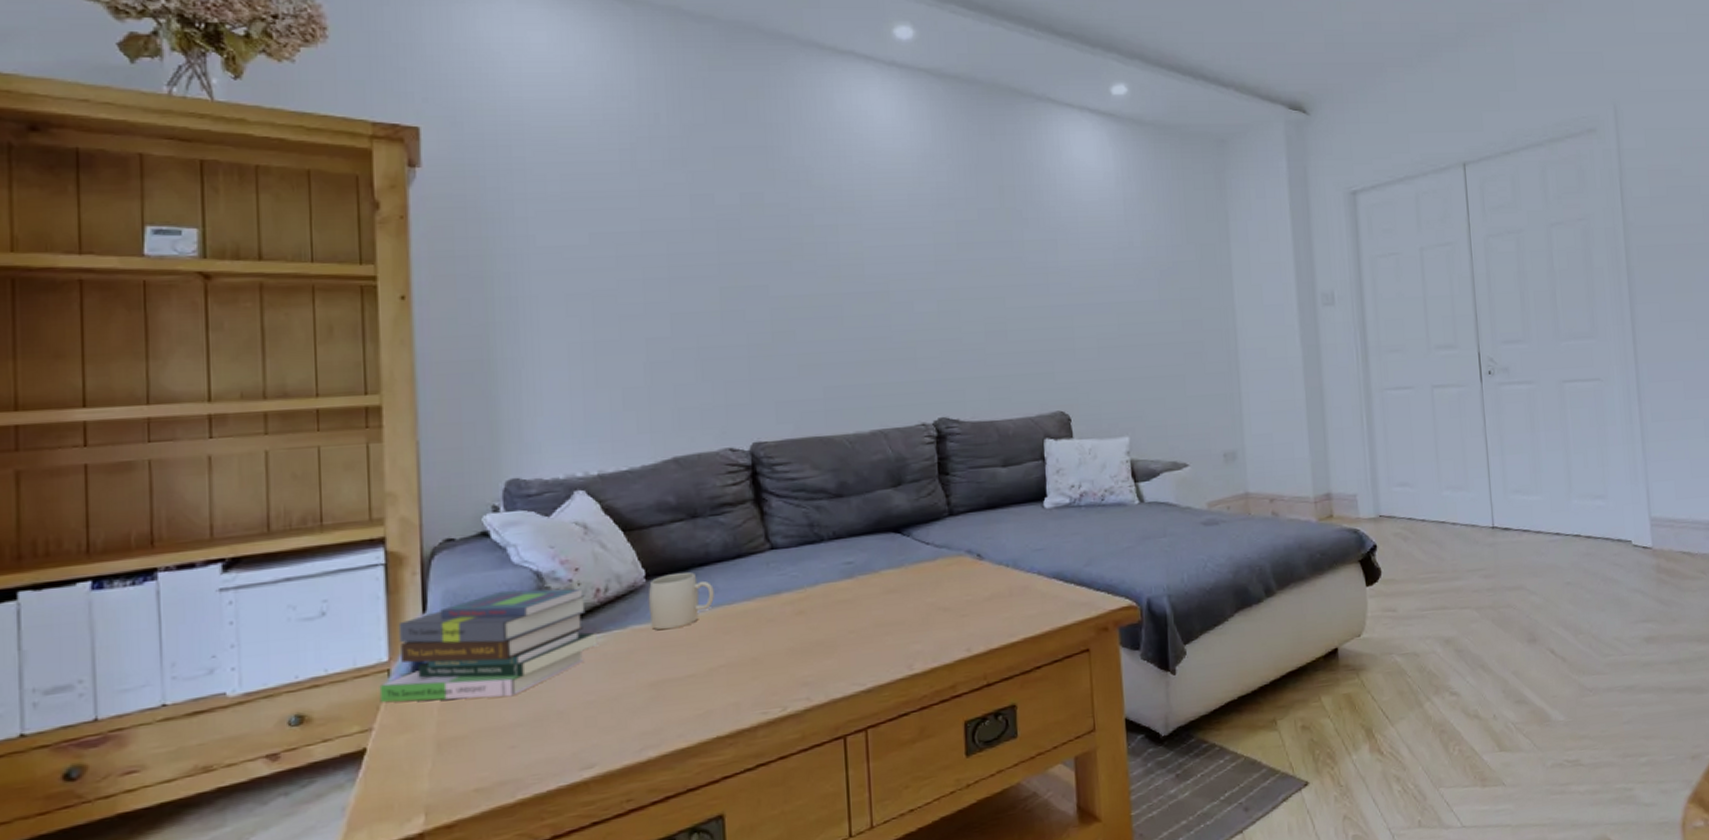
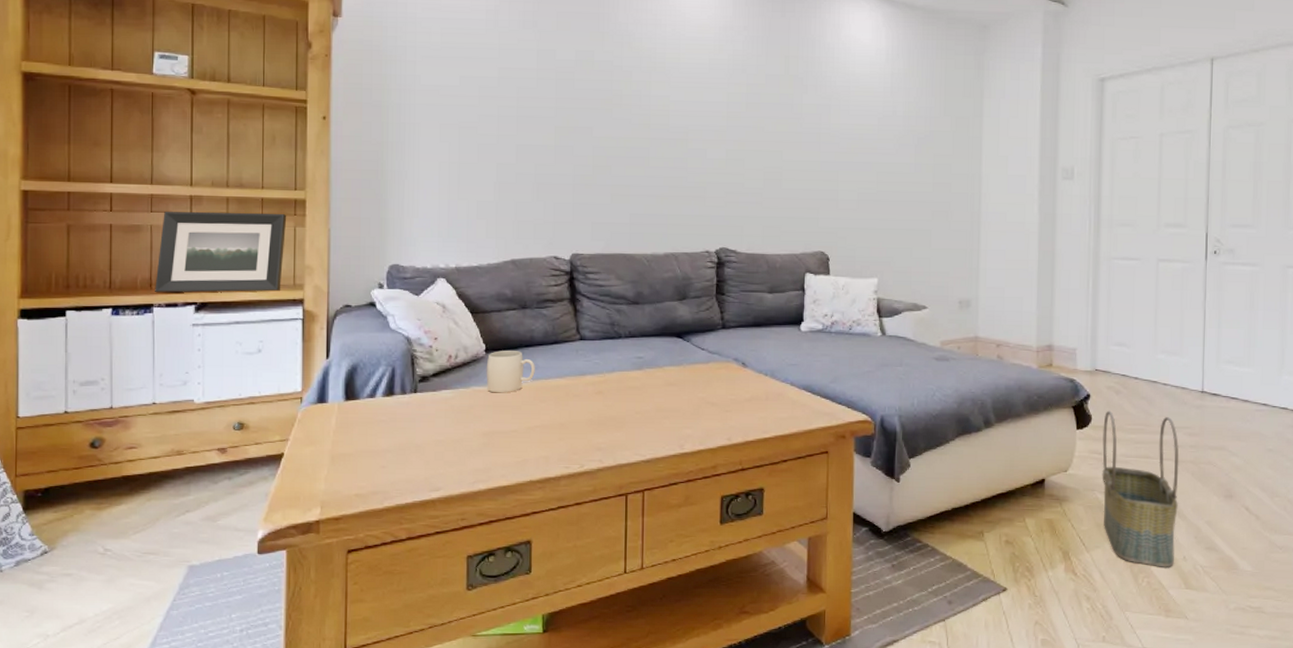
picture frame: none [158,428,355,552] -> present [155,212,287,293]
books: present [379,588,597,704] -> none [294,348,447,429]
basket: none [1394,560,1485,732] -> present [1102,410,1179,568]

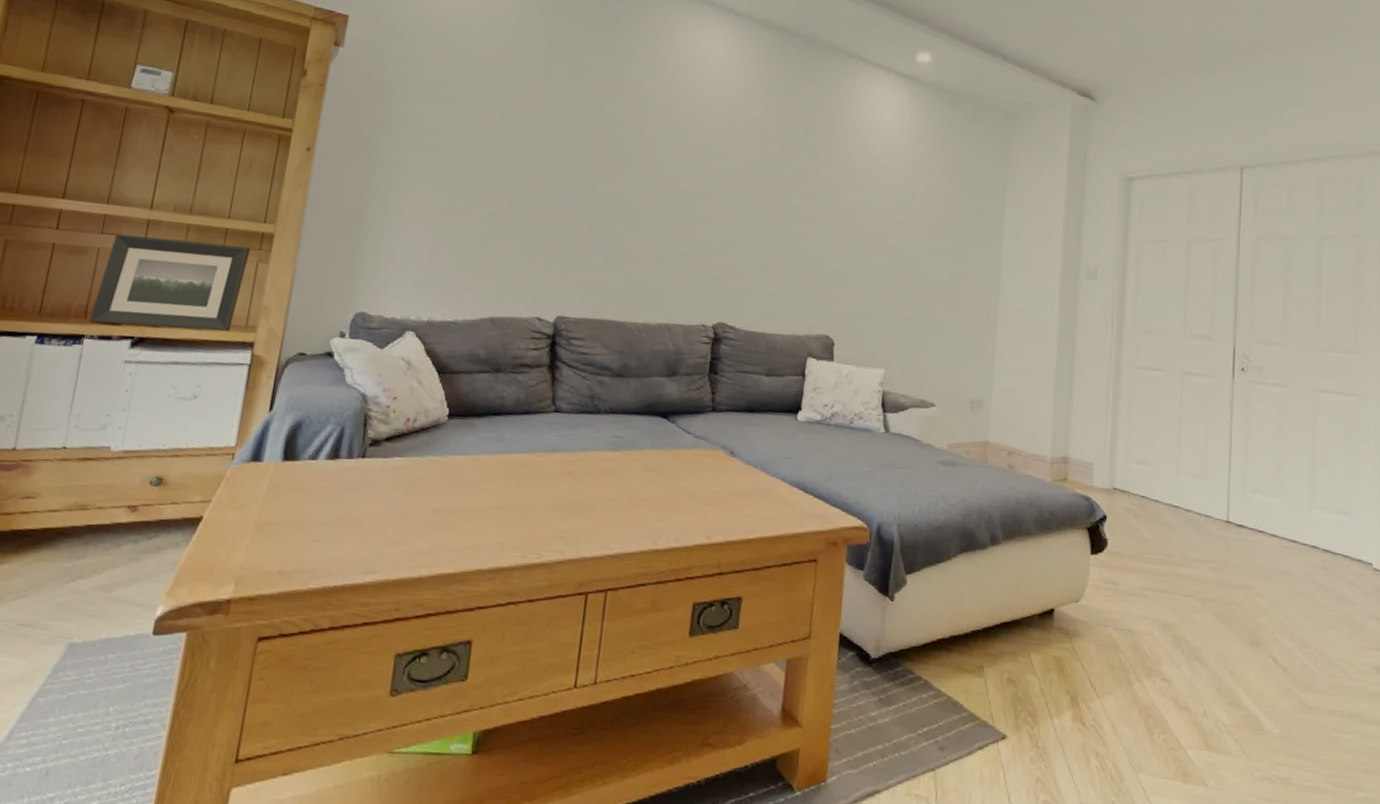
mug: present [486,351,535,393] -> none [444,417,502,466]
basket: present [1102,410,1179,568] -> none [1116,535,1201,724]

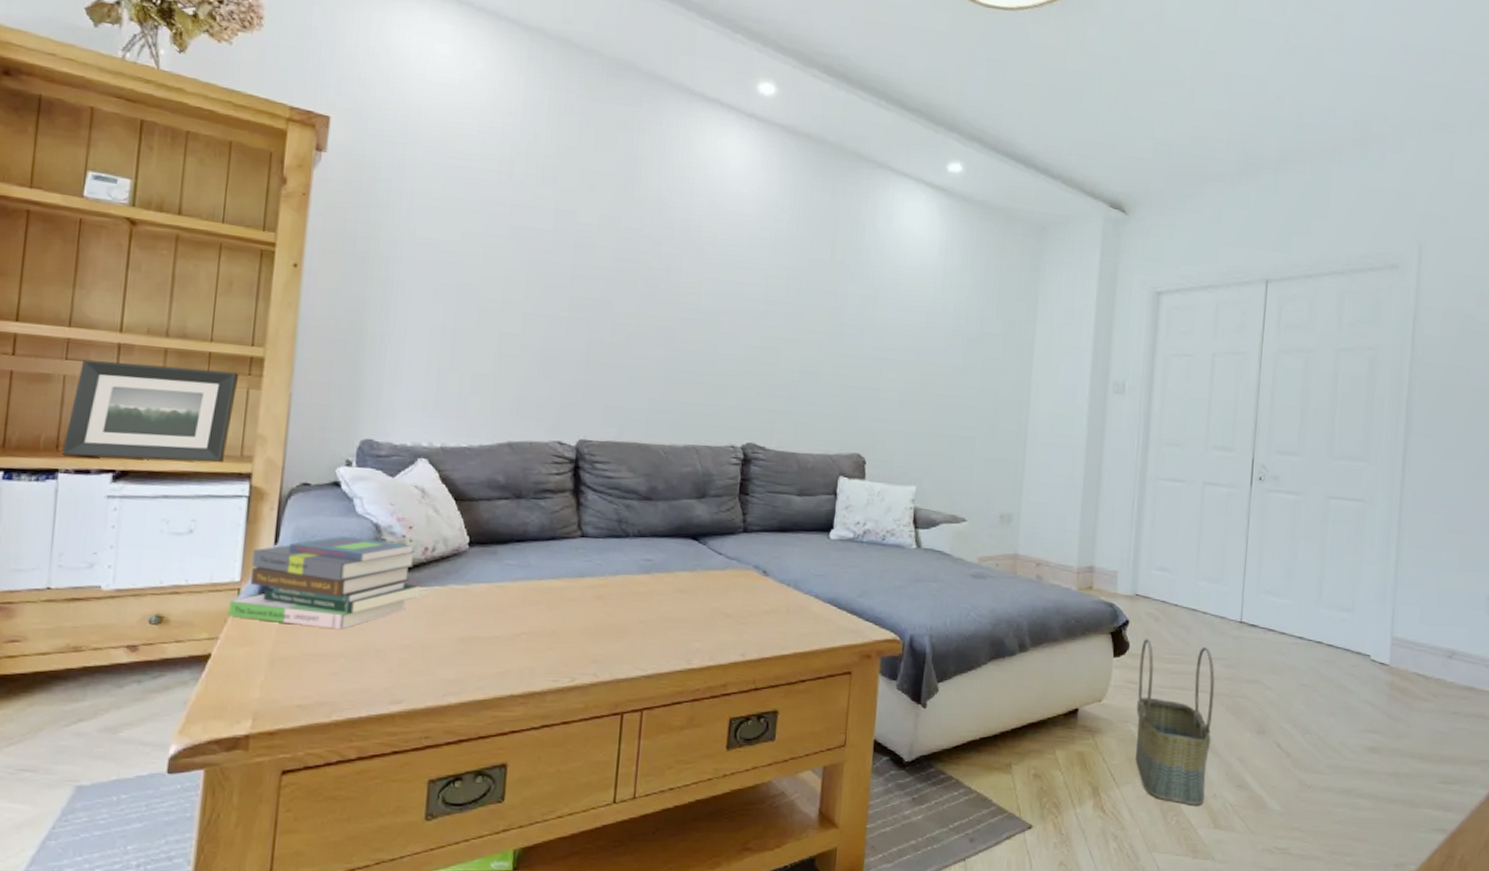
books: none [221,405,400,497] -> present [228,536,420,630]
basket: none [1116,535,1201,724] -> present [1135,638,1215,807]

